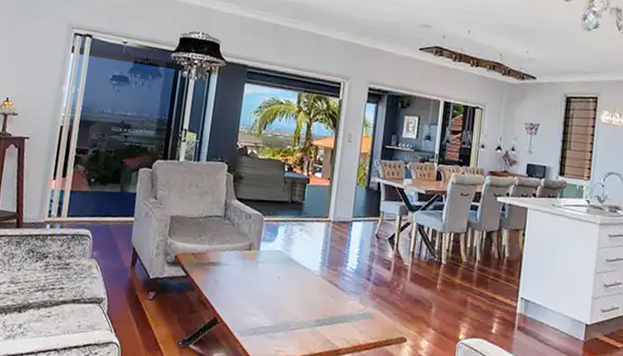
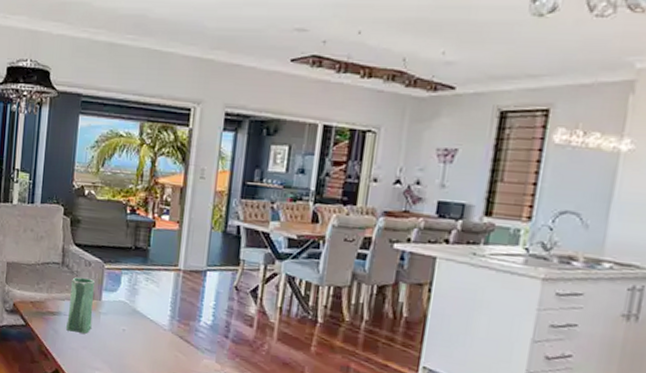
vase: none [226,228,254,282] -> present [66,276,95,334]

